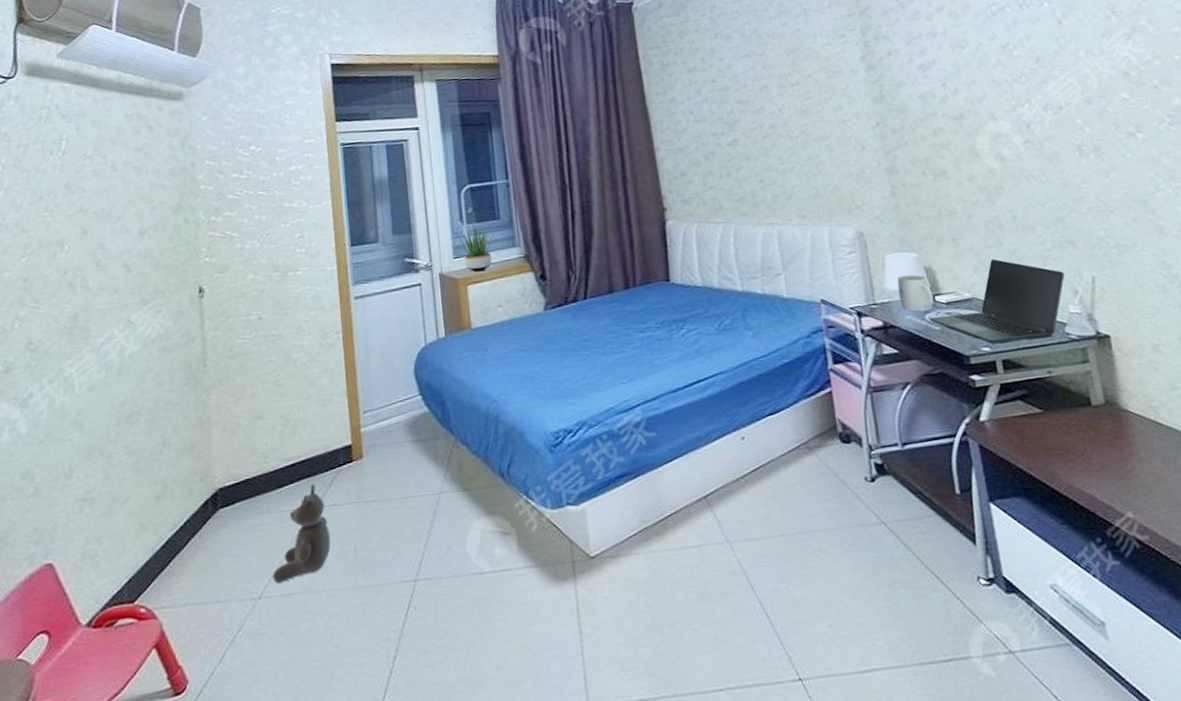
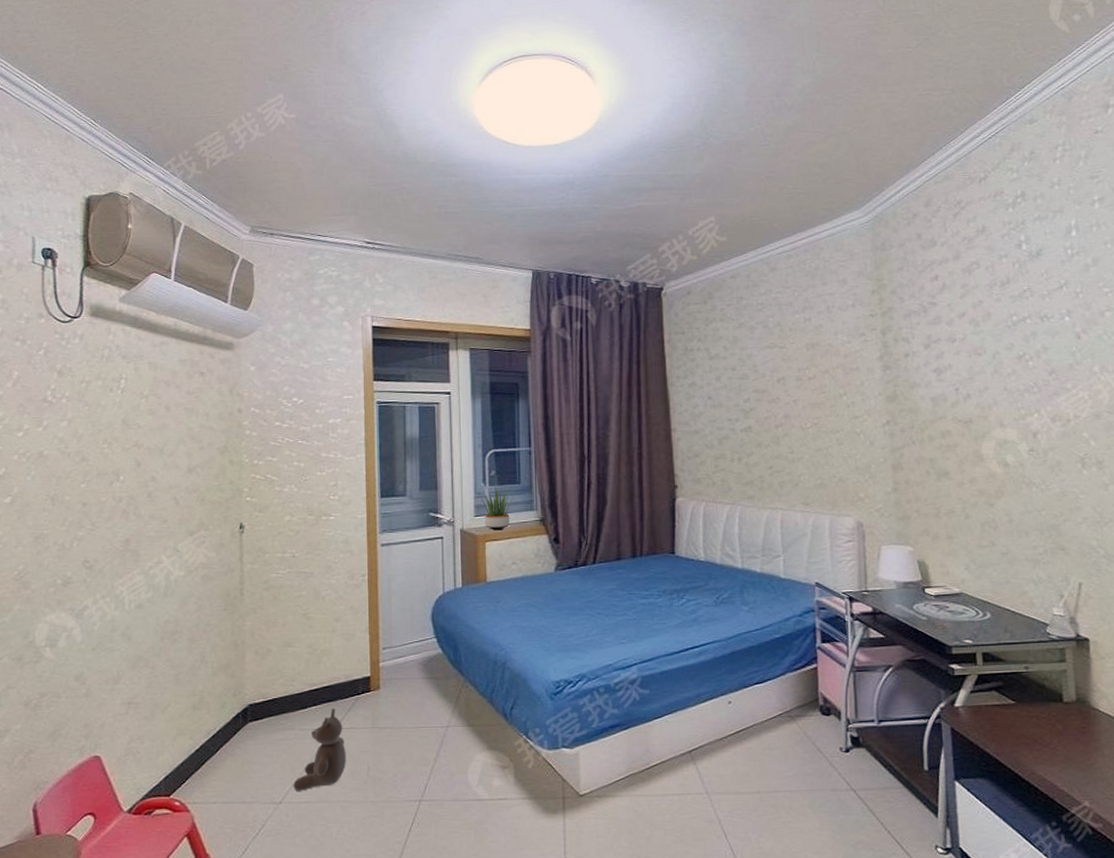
mug: present [897,274,934,312] -> none [890,566,924,602]
laptop: present [929,258,1065,343] -> none [917,558,1053,636]

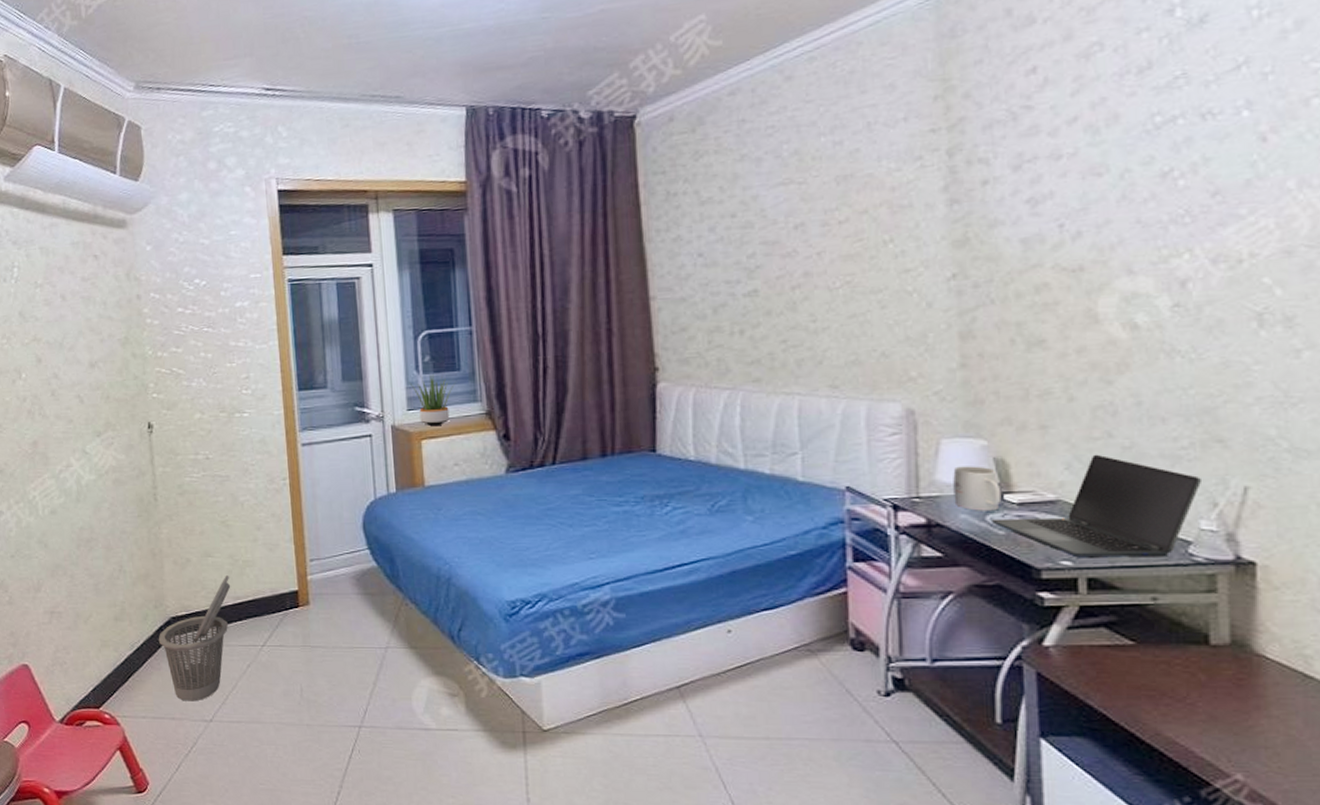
laundry basket: none [234,664,308,785] -> present [158,576,231,701]
teddy bear: present [293,707,346,791] -> none [223,623,277,710]
mug: none [890,566,924,602] -> present [953,466,1002,511]
laptop: none [917,558,1053,636] -> present [992,454,1203,557]

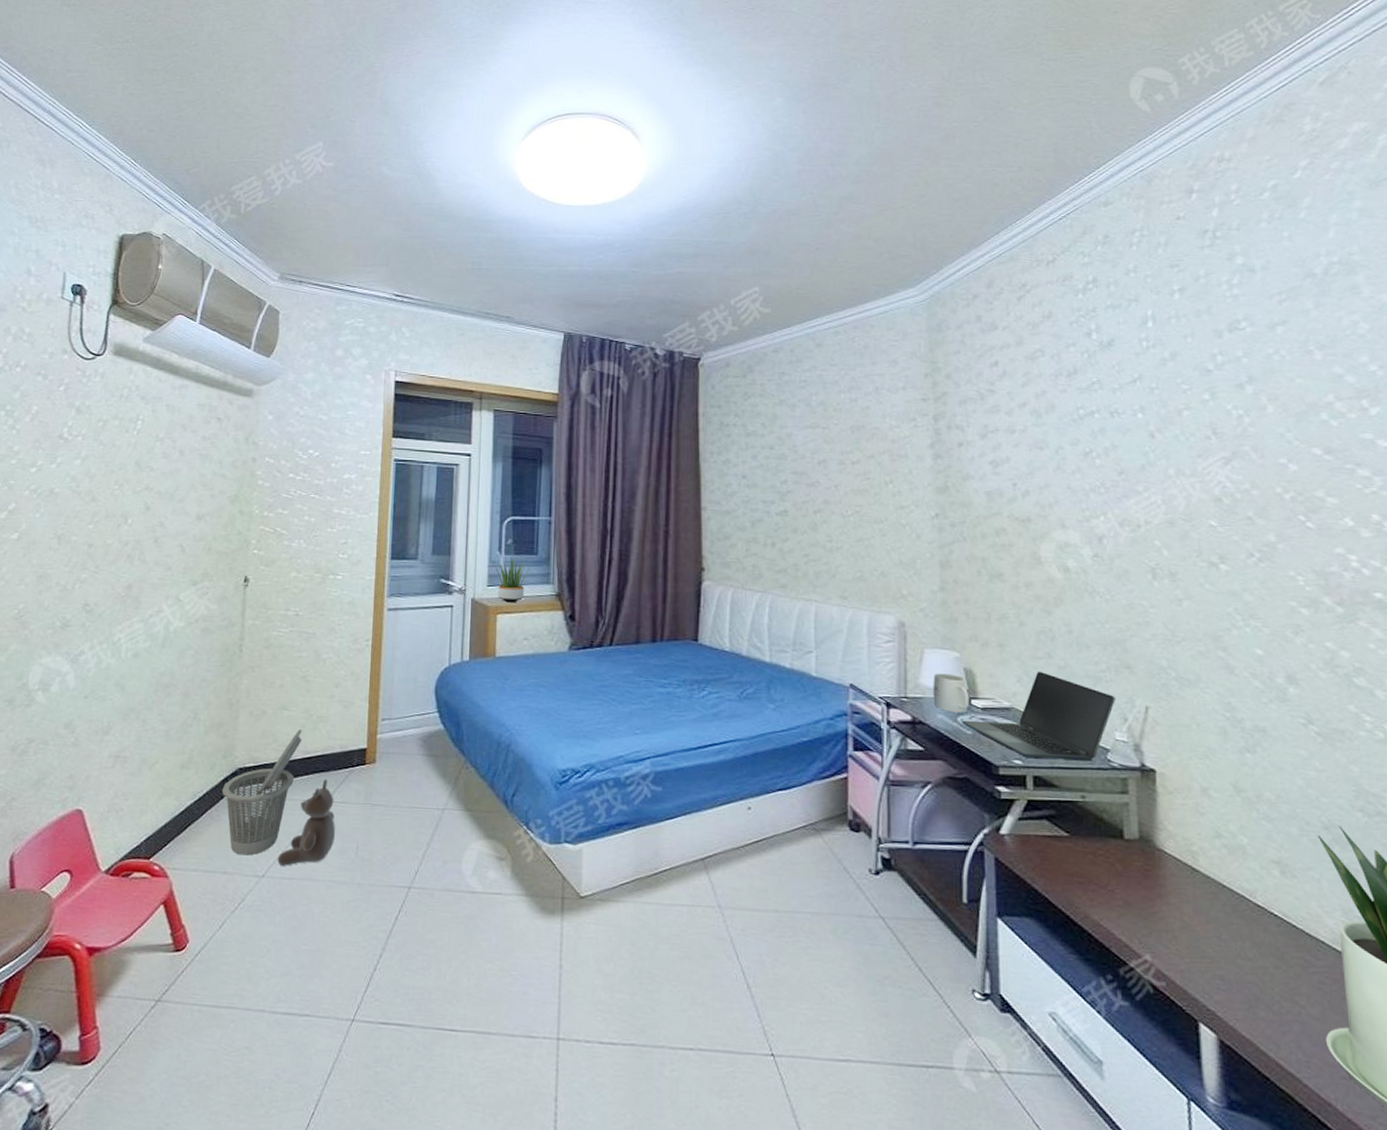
teddy bear: none [223,623,277,710] -> present [277,778,335,866]

